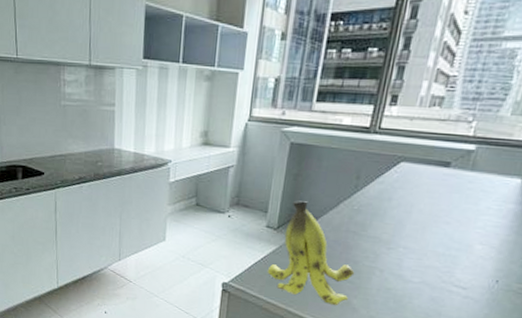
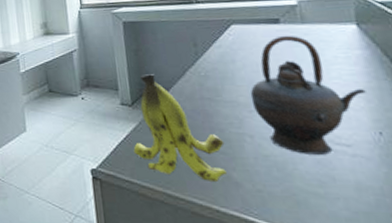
teapot: none [393,180,502,294] -> present [250,35,366,155]

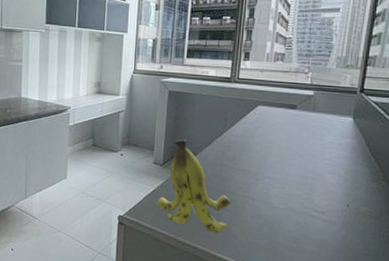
teapot: present [250,35,366,155] -> none [260,119,346,218]

